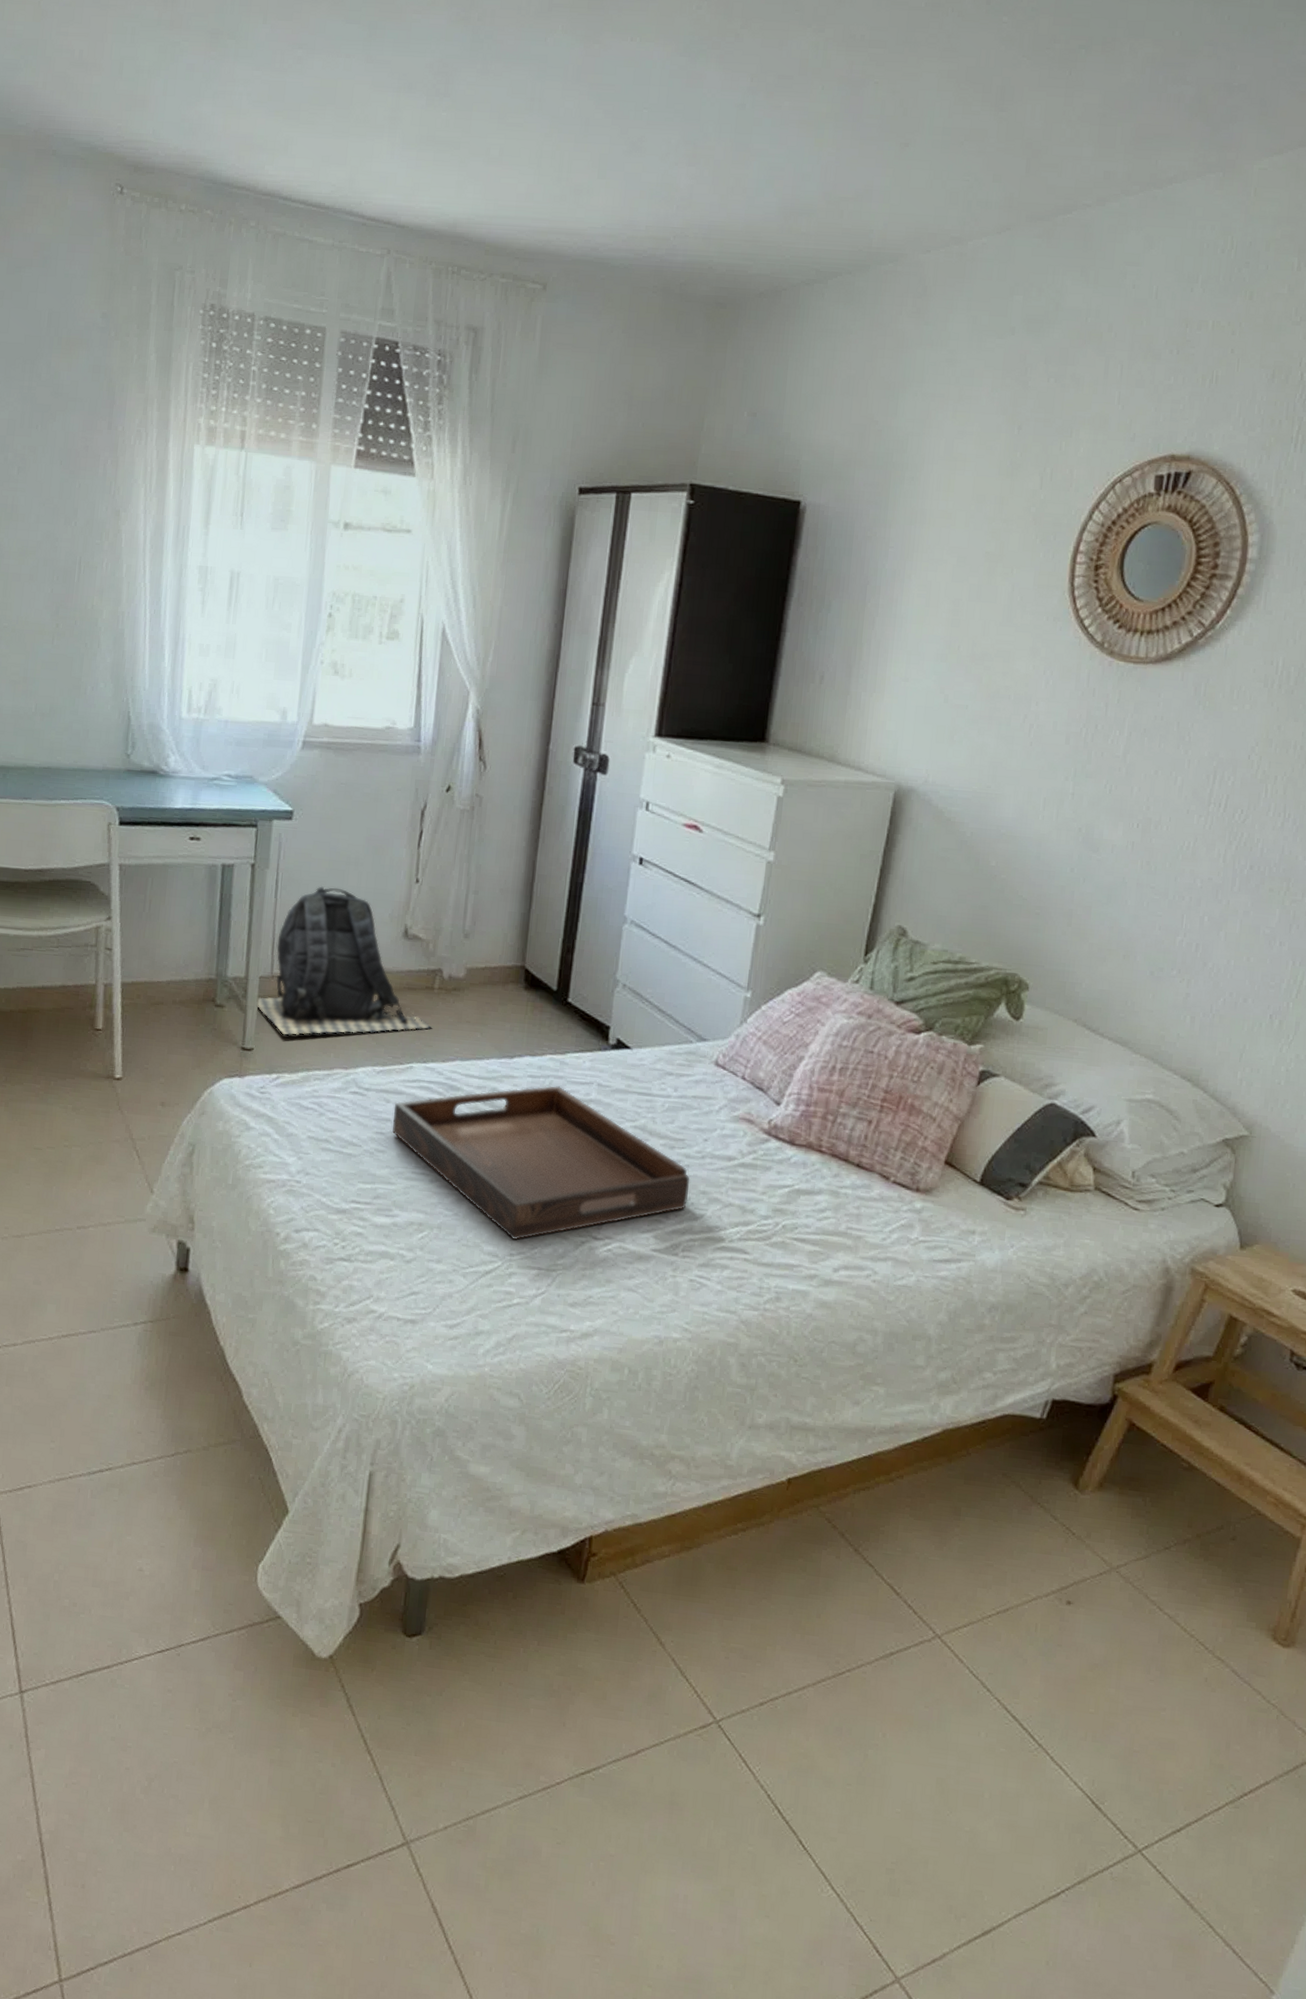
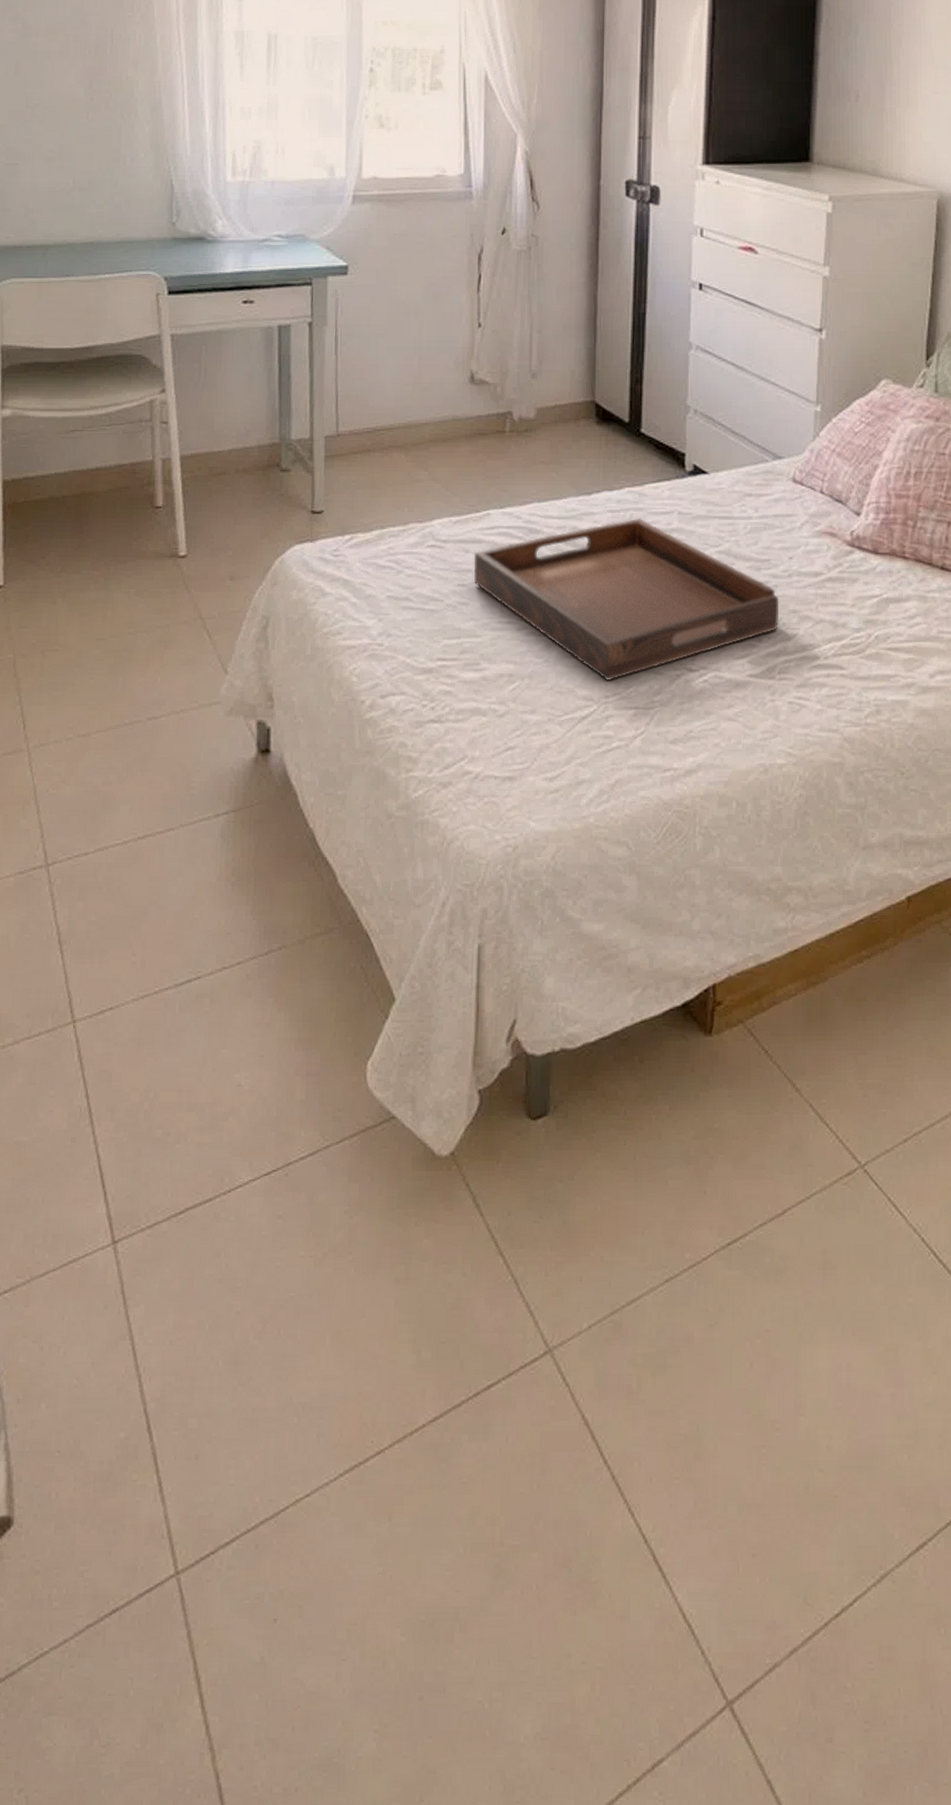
backpack: present [257,886,432,1035] -> none [324,339,506,494]

